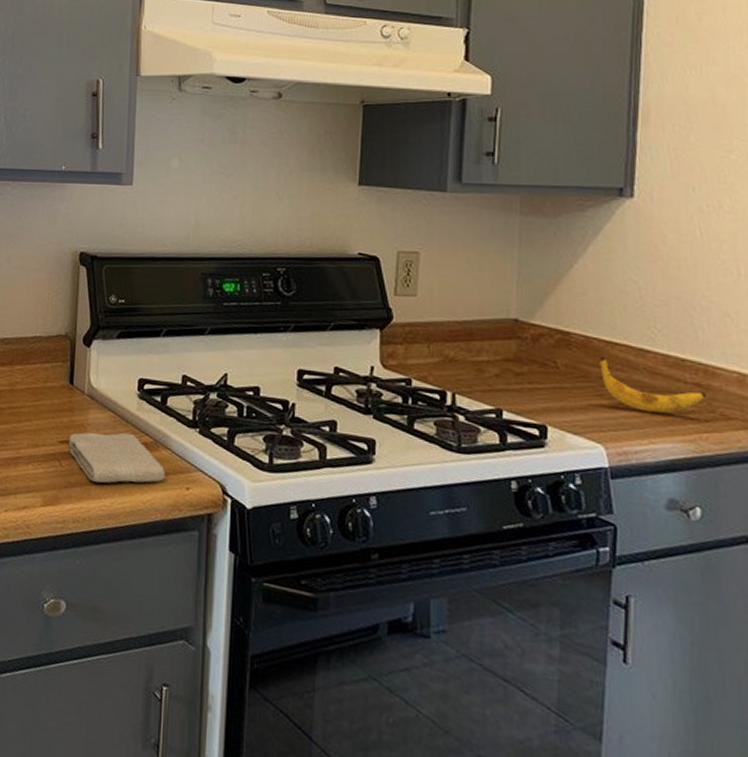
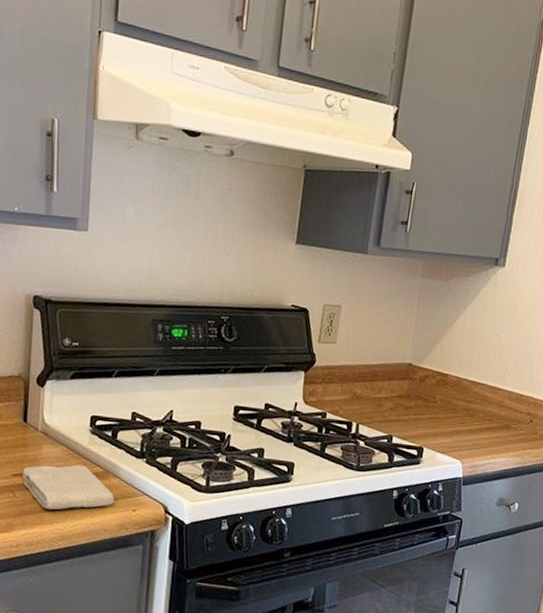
banana: present [600,357,705,413] -> none [465,393,532,435]

